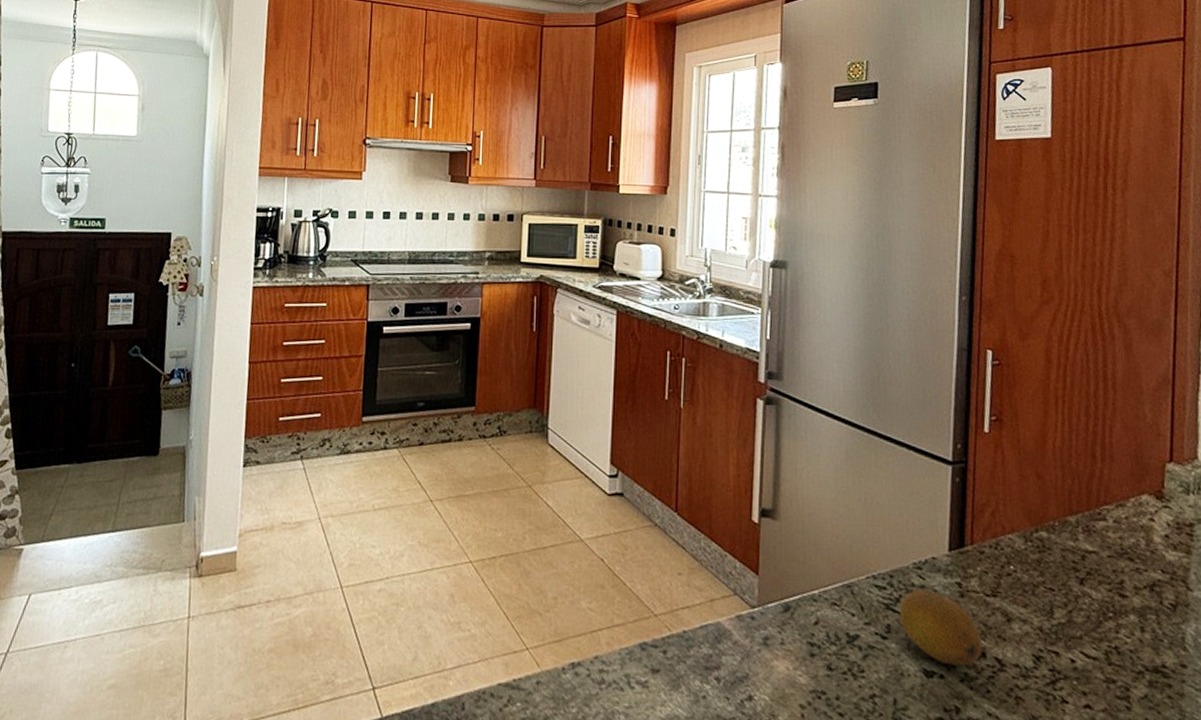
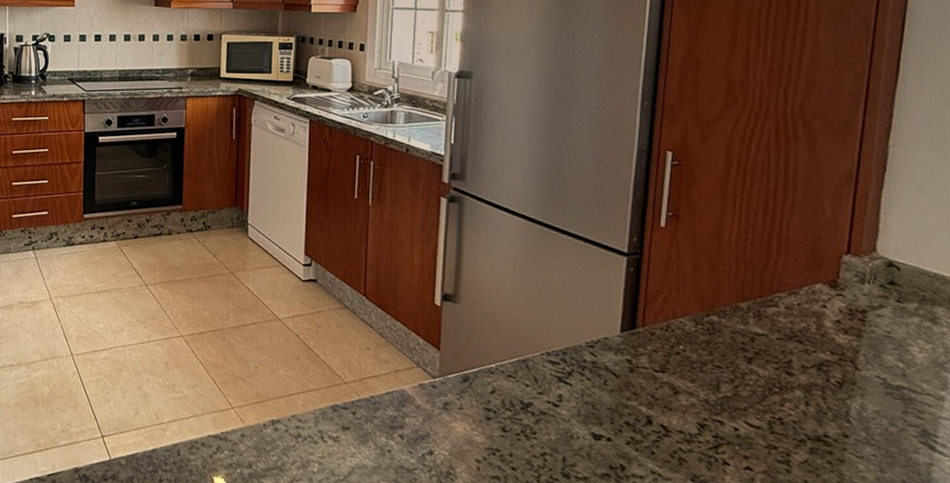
fruit: present [899,589,983,666] -> none [570,365,649,431]

